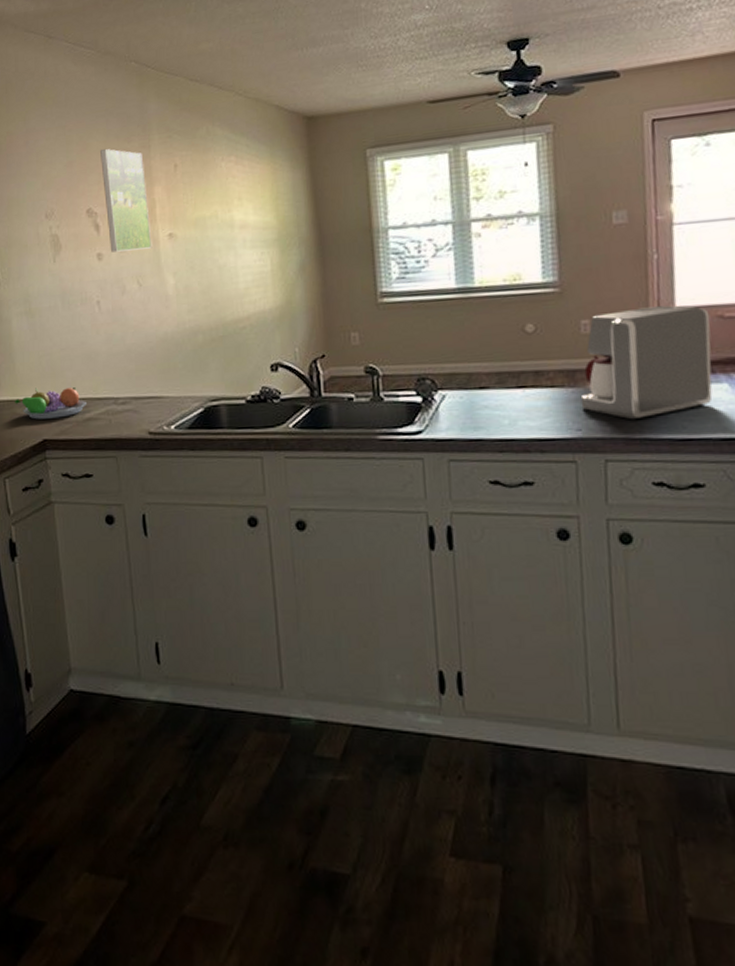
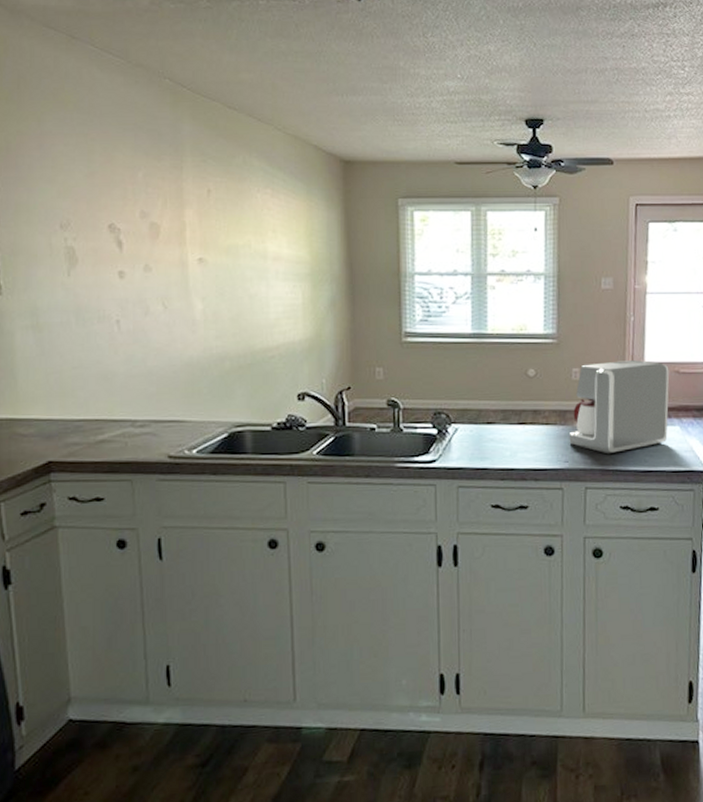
fruit bowl: present [15,388,86,420] -> none [15,407,100,440]
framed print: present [100,148,152,253] -> none [127,163,180,271]

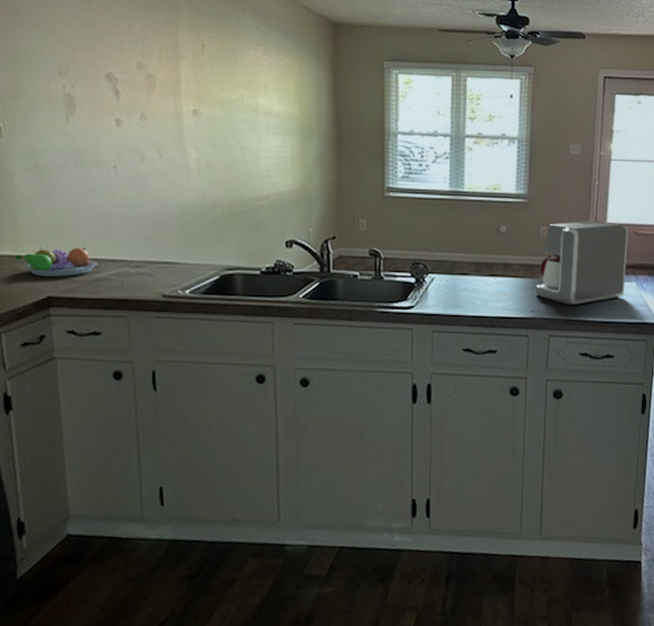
fruit bowl: none [15,407,100,440] -> present [15,245,97,276]

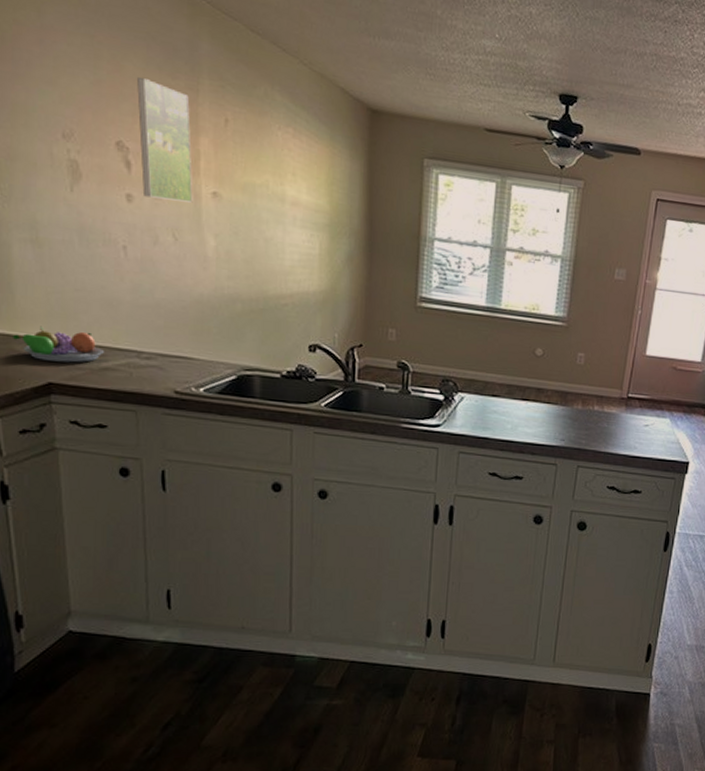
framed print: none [124,15,175,121] -> present [137,77,193,203]
coffee maker: present [535,221,629,306] -> none [567,350,668,438]

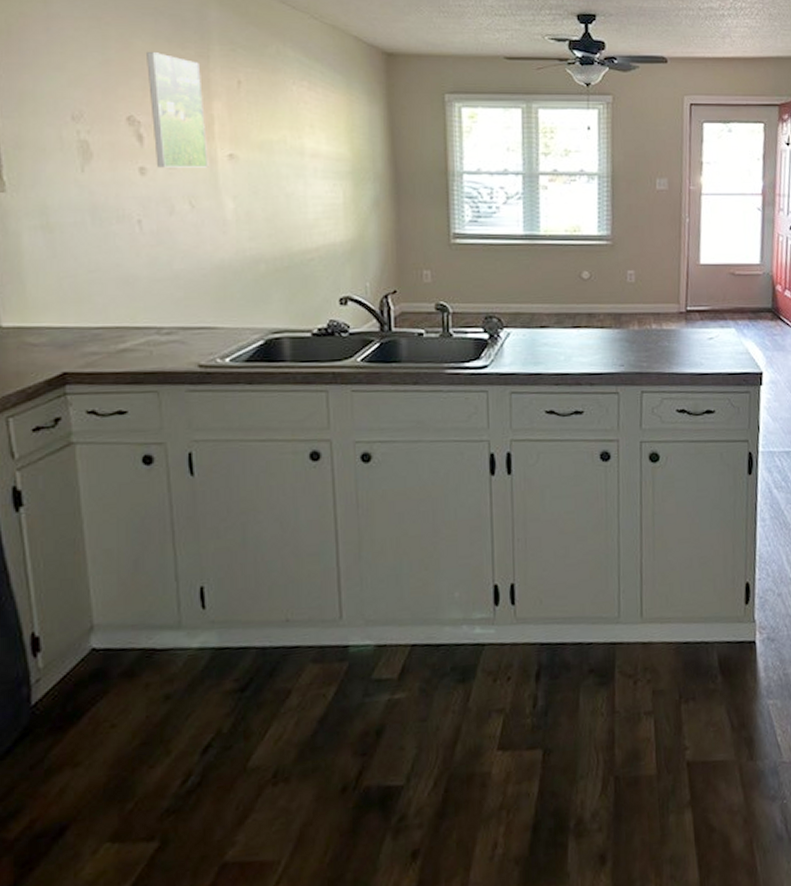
fruit bowl: present [13,326,104,363] -> none [24,313,121,350]

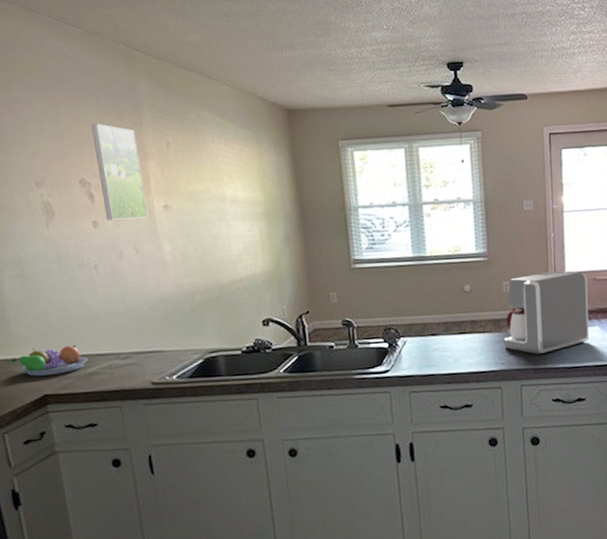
fruit bowl: none [24,313,121,350] -> present [11,345,88,377]
coffee maker: none [624,262,725,358] -> present [503,271,590,355]

